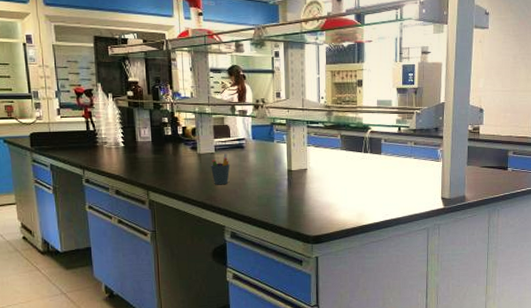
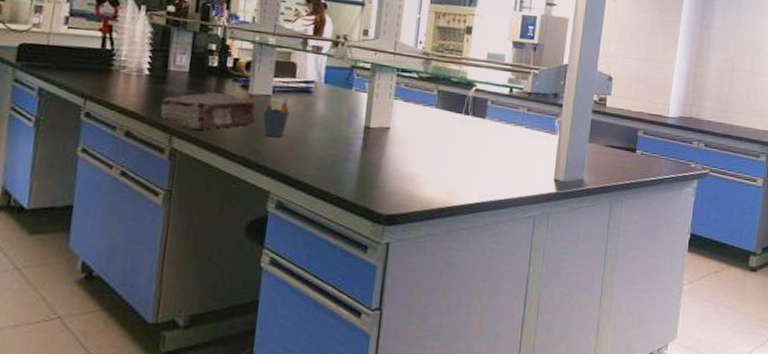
book: none [136,154,205,184] -> present [160,91,256,130]

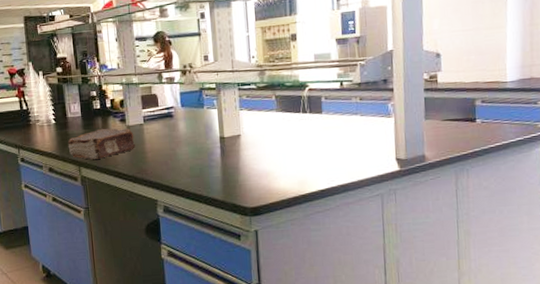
pen holder: present [263,97,290,138] -> none [140,124,160,158]

